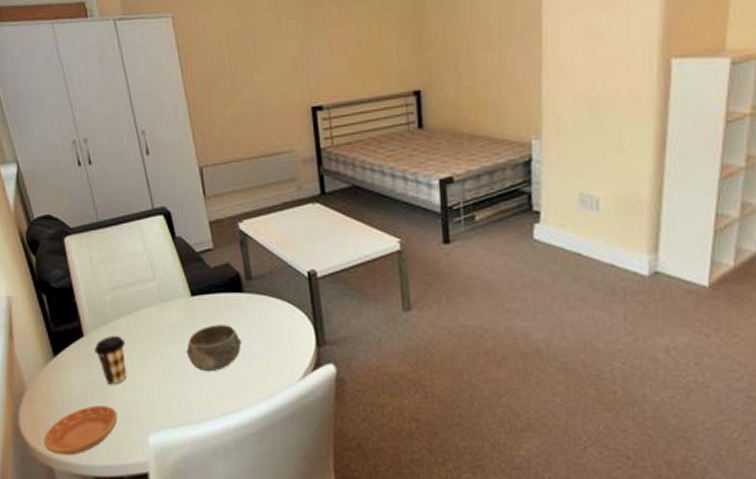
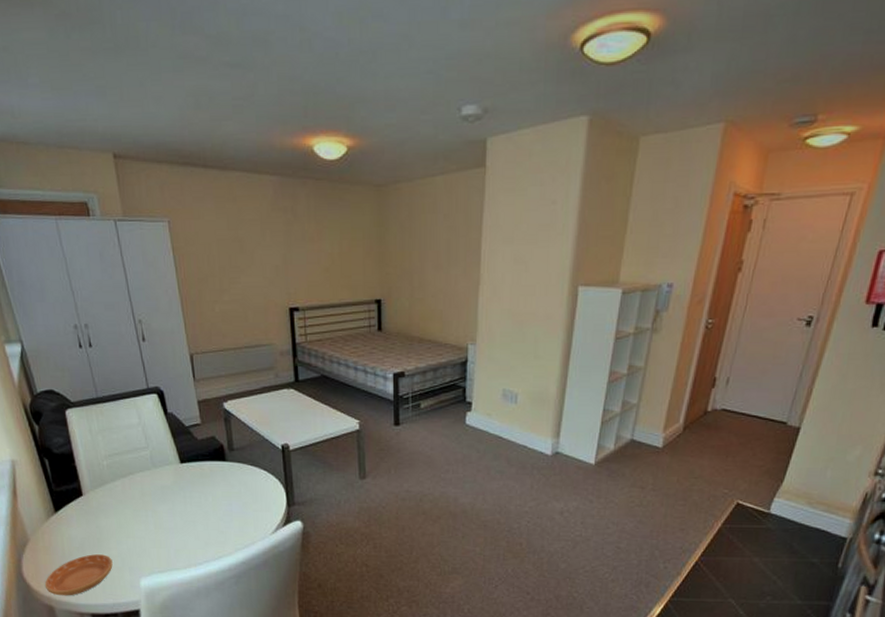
coffee cup: present [94,336,127,385] -> none [92,496,122,537]
bowl: present [186,325,242,372] -> none [175,487,223,527]

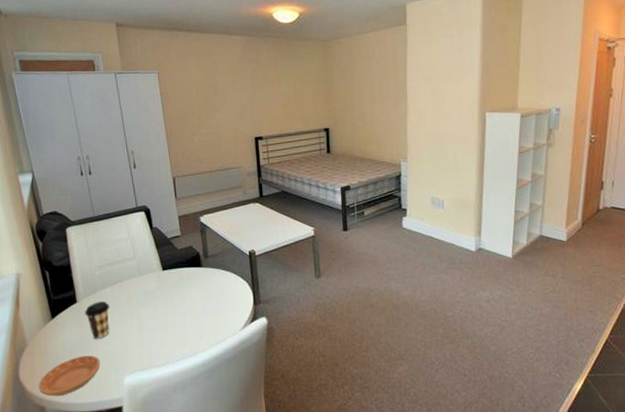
coffee cup: none [92,496,122,537] -> present [85,302,110,339]

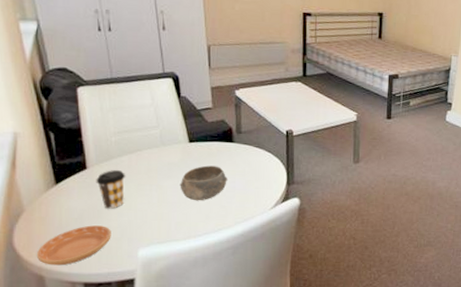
bowl: none [157,291,199,327] -> present [180,165,227,201]

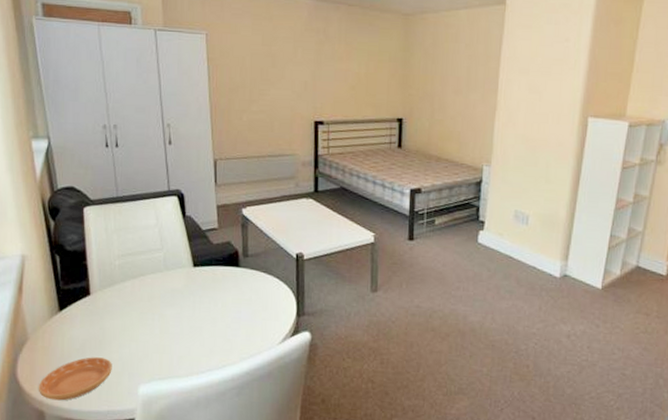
coffee cup: present [96,170,126,209] -> none [99,296,129,340]
bowl: present [180,165,227,201] -> none [183,292,233,333]

